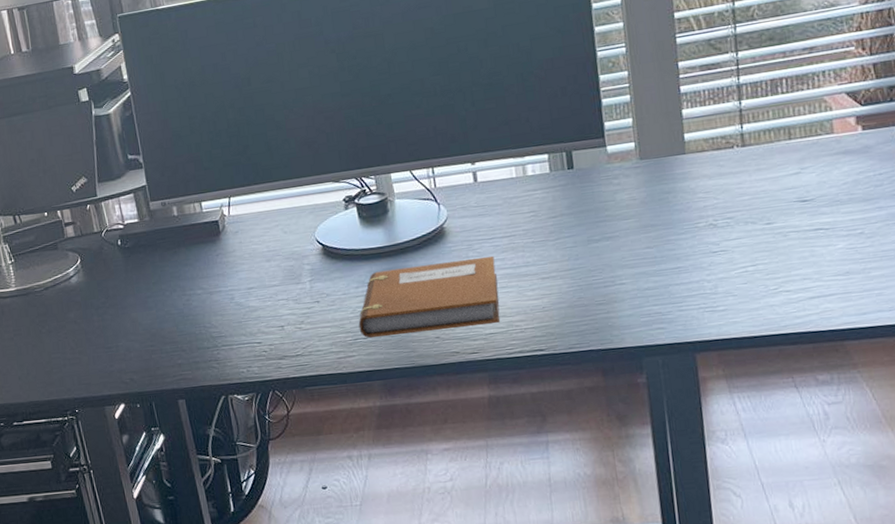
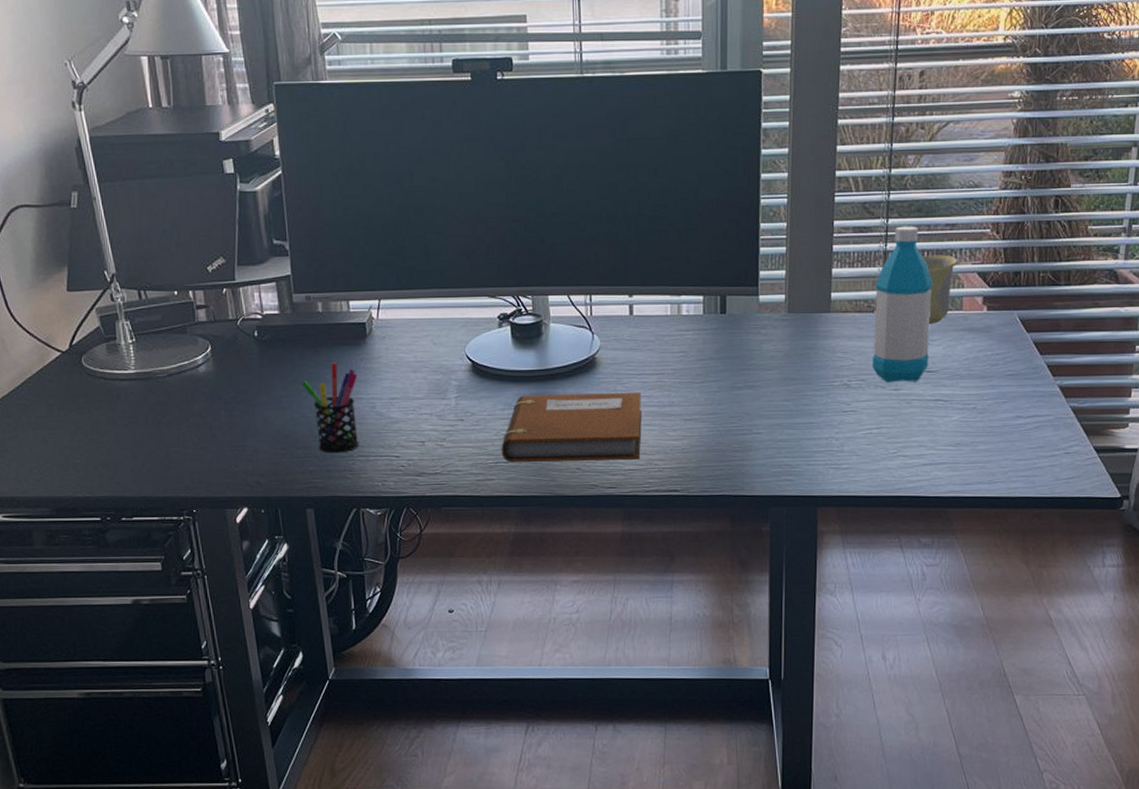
pen holder: none [164,260,222,346] -> present [301,362,359,453]
water bottle: none [731,55,803,218] -> present [871,226,933,383]
cup: none [780,79,822,153] -> present [921,255,958,325]

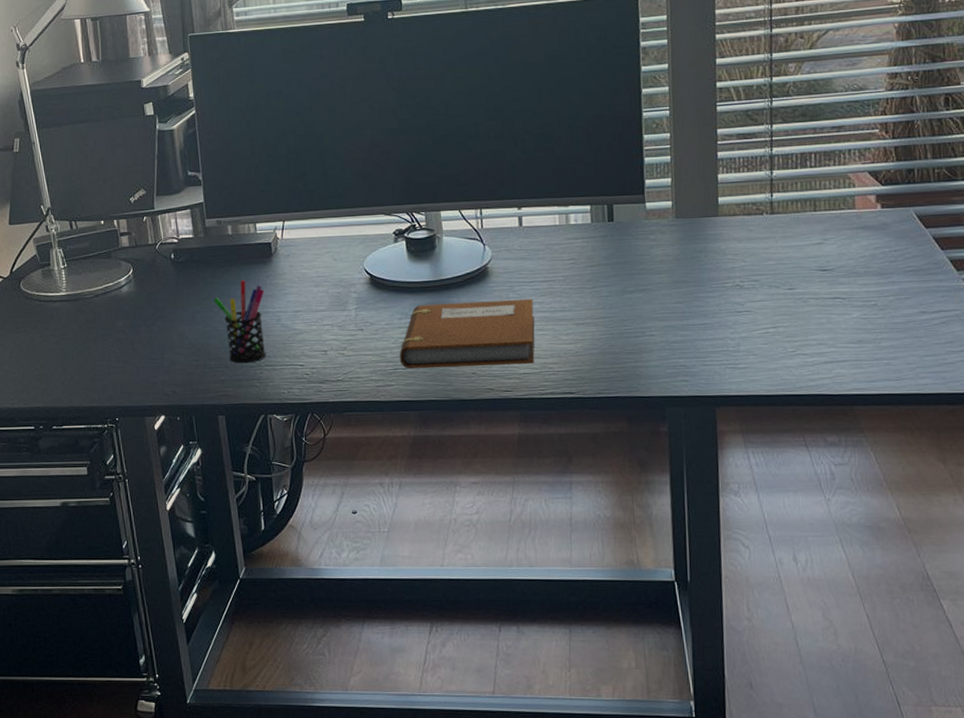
water bottle: present [871,226,933,383] -> none [763,130,823,282]
cup: present [921,255,958,325] -> none [809,156,847,225]

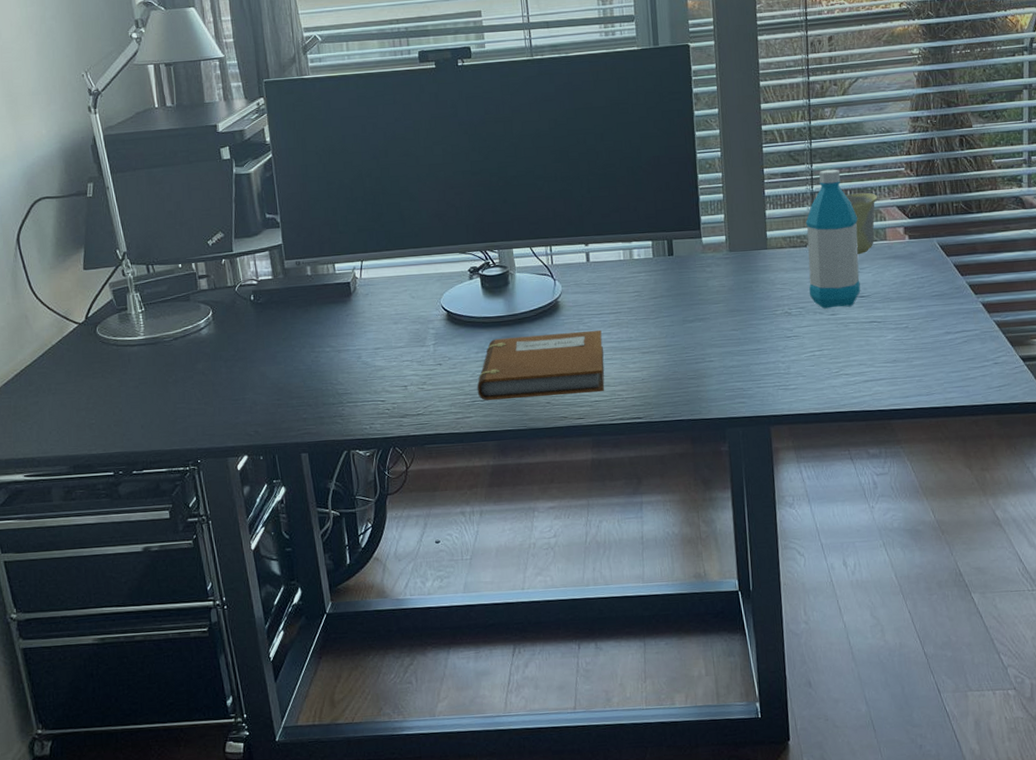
pen holder: present [213,280,266,364] -> none [294,319,348,402]
water bottle: none [763,130,823,282] -> present [805,169,861,309]
cup: none [809,156,847,225] -> present [845,192,878,255]

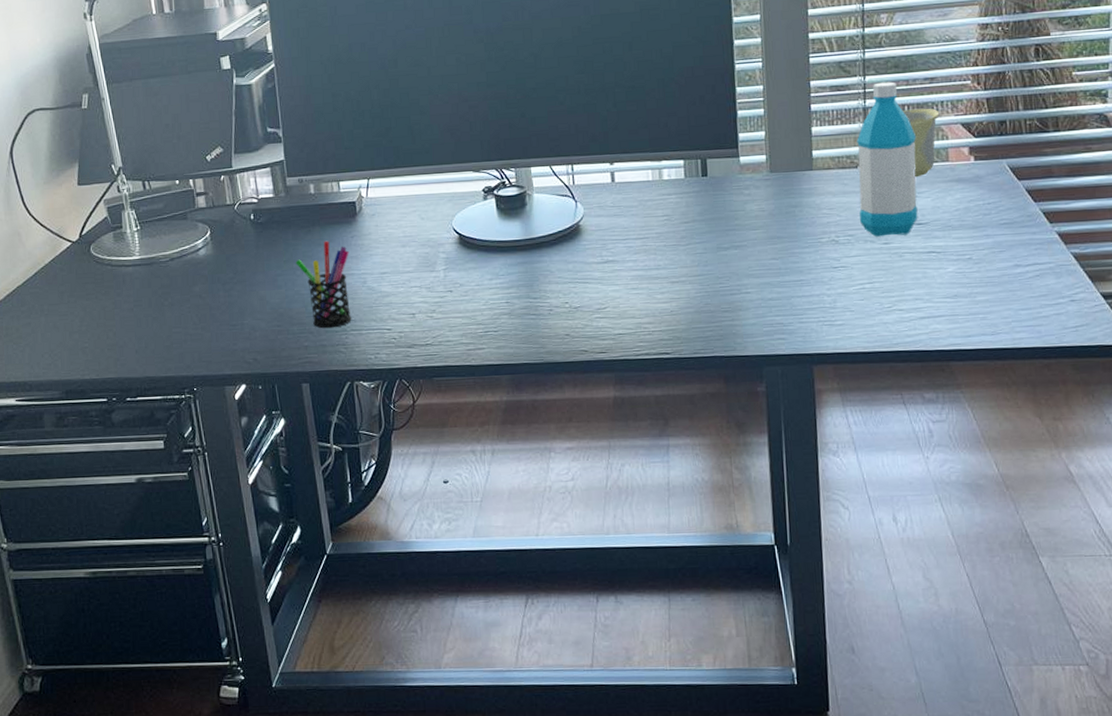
pen holder: none [294,319,348,402] -> present [295,240,352,329]
notebook: present [477,329,605,400] -> none [490,256,630,331]

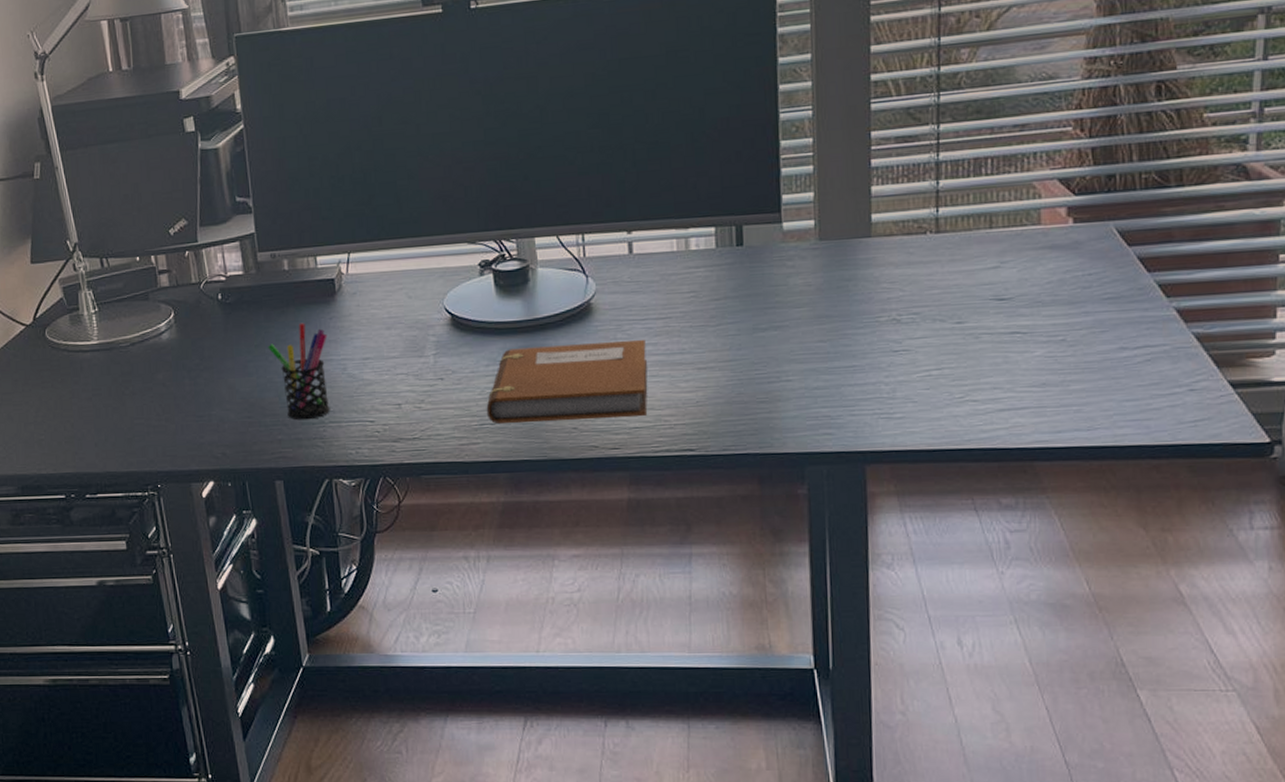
notebook: none [490,256,630,331] -> present [486,339,648,424]
water bottle: present [856,82,918,237] -> none [926,130,1000,315]
cup: present [902,108,940,178] -> none [984,161,1031,244]

